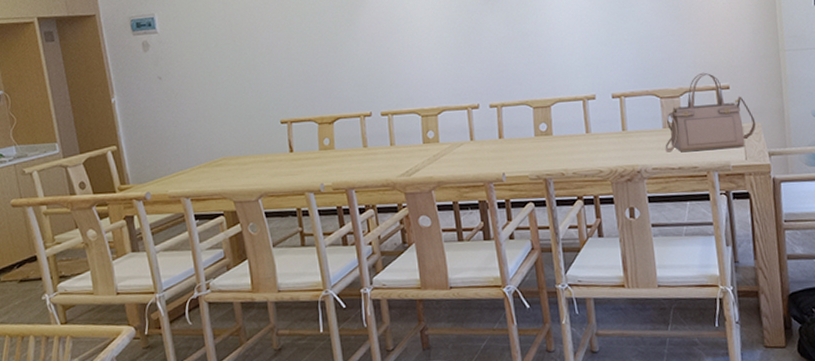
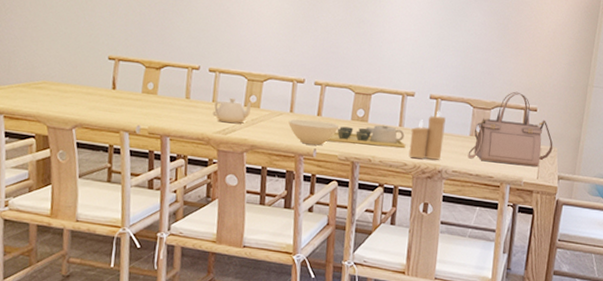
teapot: none [393,137,432,164] -> present [212,97,254,124]
bowl: none [471,143,524,170] -> present [288,119,340,146]
tea set: none [514,134,598,163] -> present [327,125,406,148]
candle: none [599,109,637,163] -> present [408,111,446,160]

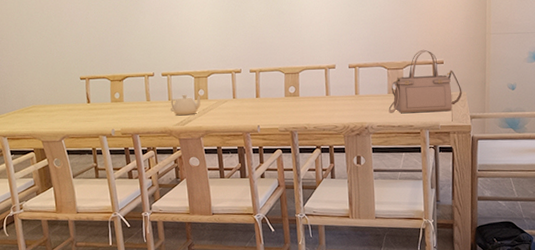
bowl: present [288,119,340,146] -> none [233,101,276,123]
tea set: present [327,125,406,148] -> none [267,96,334,118]
candle: present [408,111,446,160] -> none [337,77,366,120]

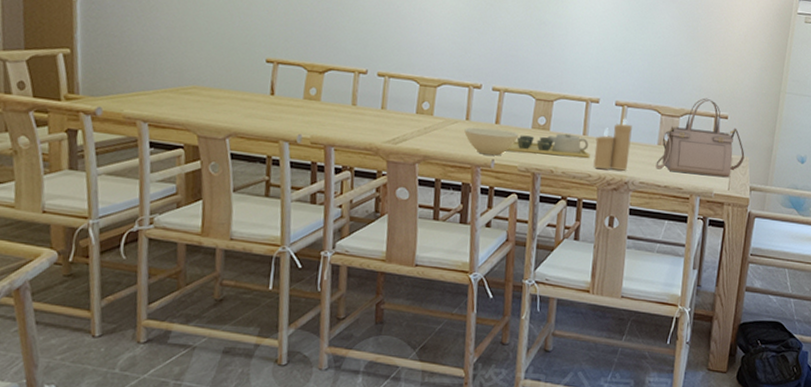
teapot: present [170,94,202,116] -> none [381,104,427,133]
bowl: none [233,101,276,123] -> present [464,127,519,156]
tea set: none [267,96,334,118] -> present [506,133,590,158]
candle: none [337,77,366,120] -> present [593,118,632,171]

